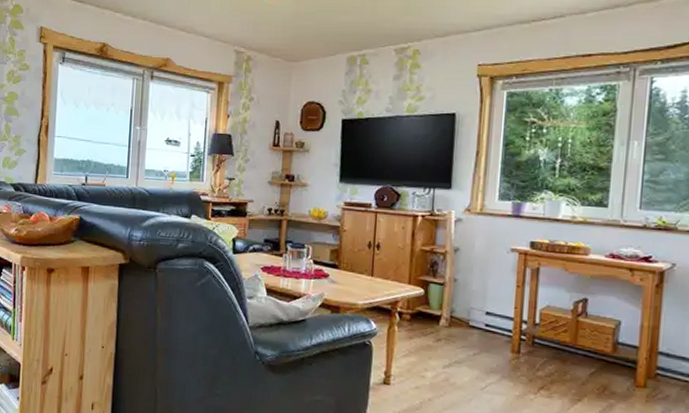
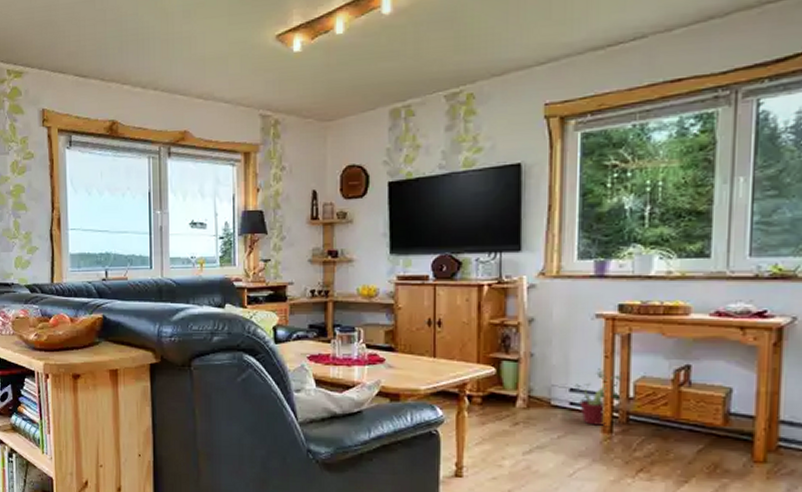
potted plant: none [490,296,532,347] -> present [574,368,624,426]

